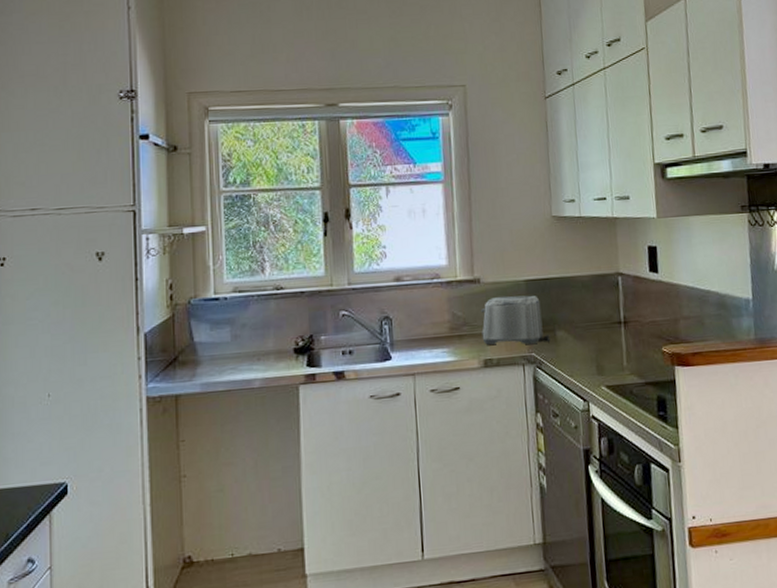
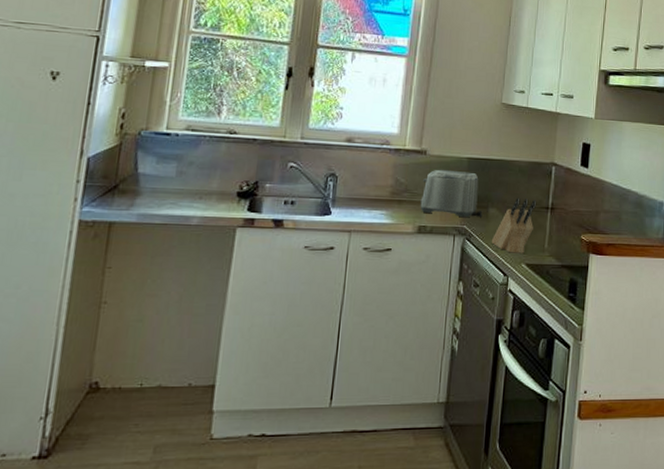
knife block: none [564,315,608,377] -> present [491,197,537,253]

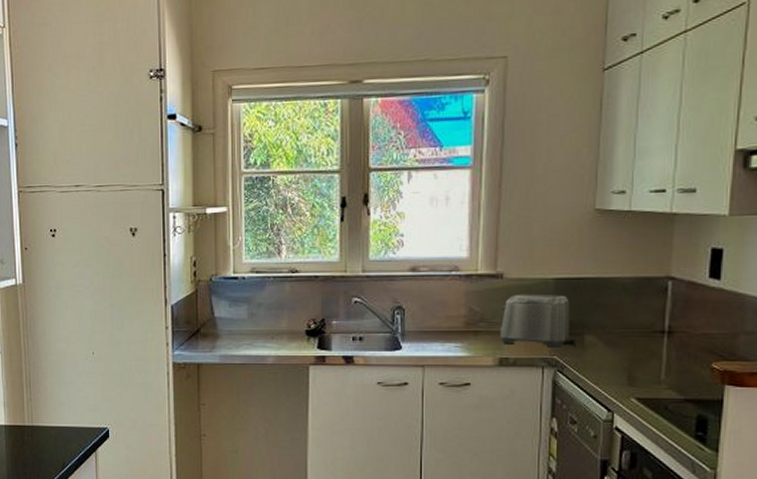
knife block: present [491,197,537,253] -> none [589,321,648,386]

